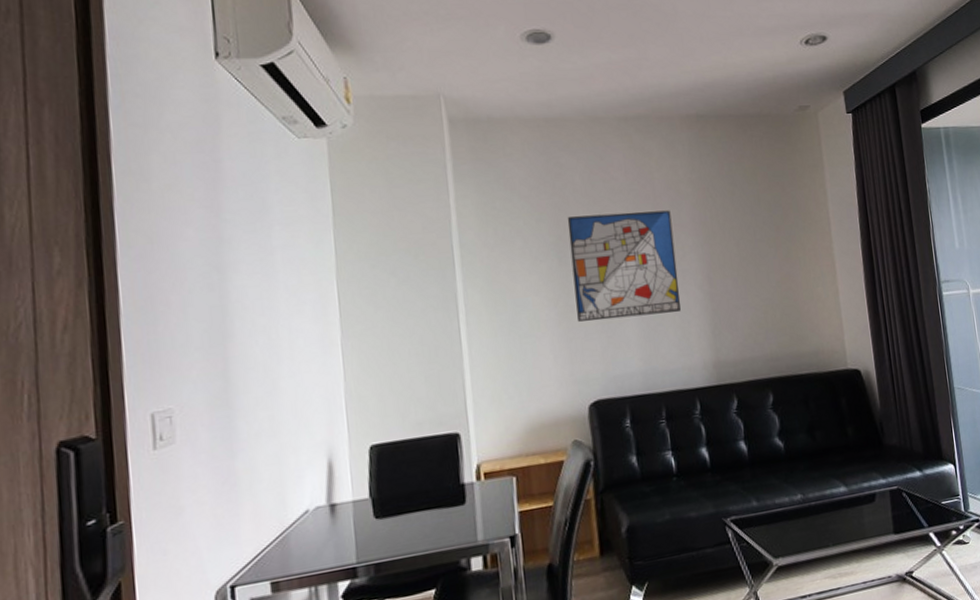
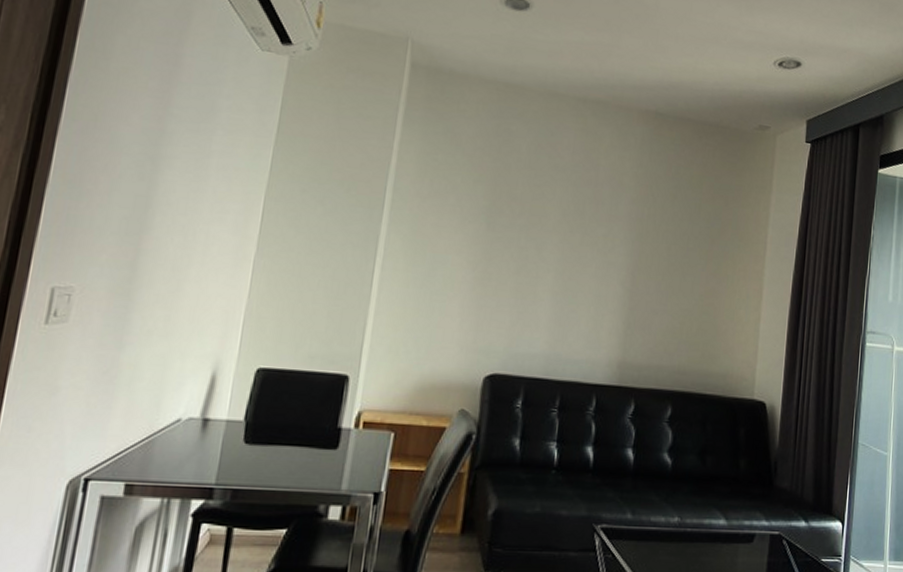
wall art: present [567,210,681,322] -> none [493,185,609,303]

